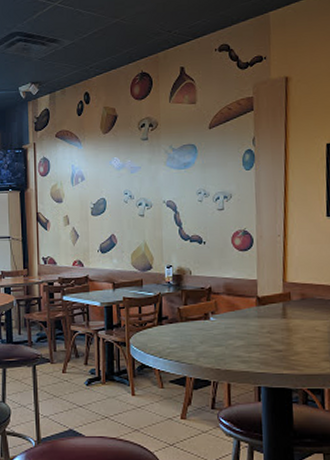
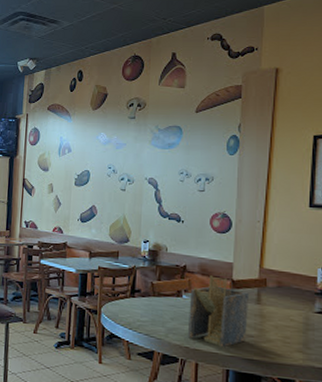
napkin holder: none [217,295,275,365] -> present [187,276,249,348]

